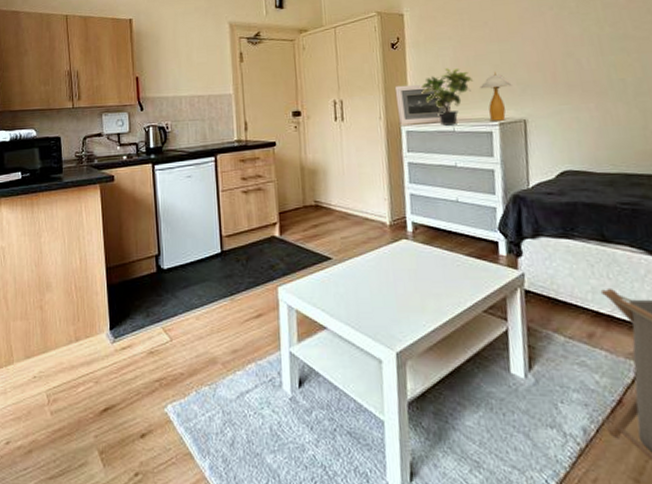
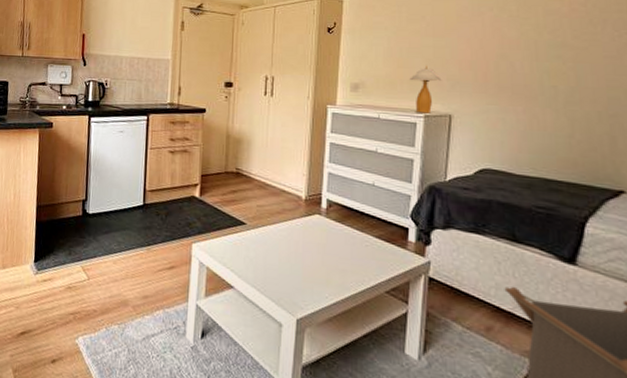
picture frame: present [394,82,451,126] -> none [325,68,378,109]
potted plant: present [420,68,474,126] -> none [351,57,405,112]

